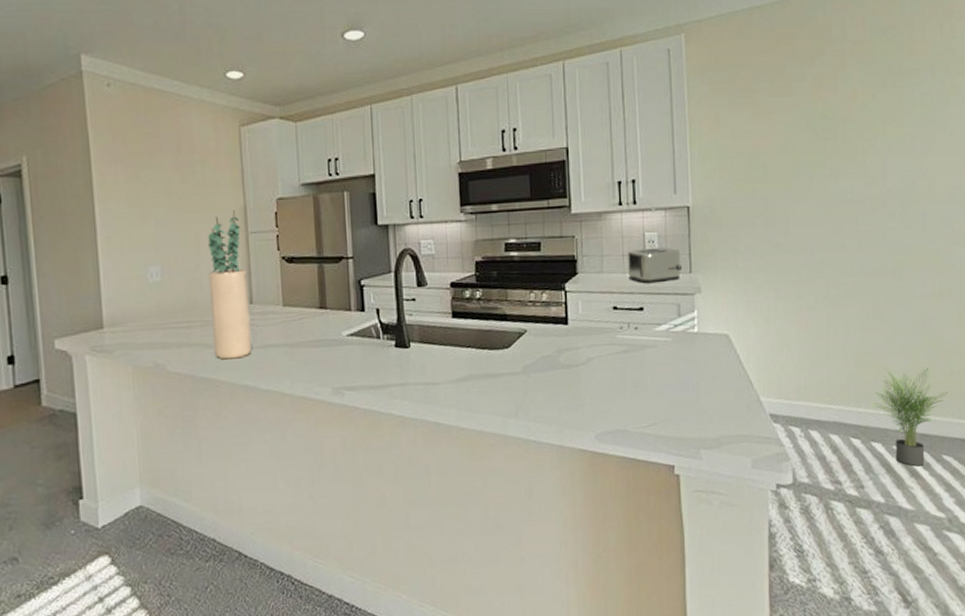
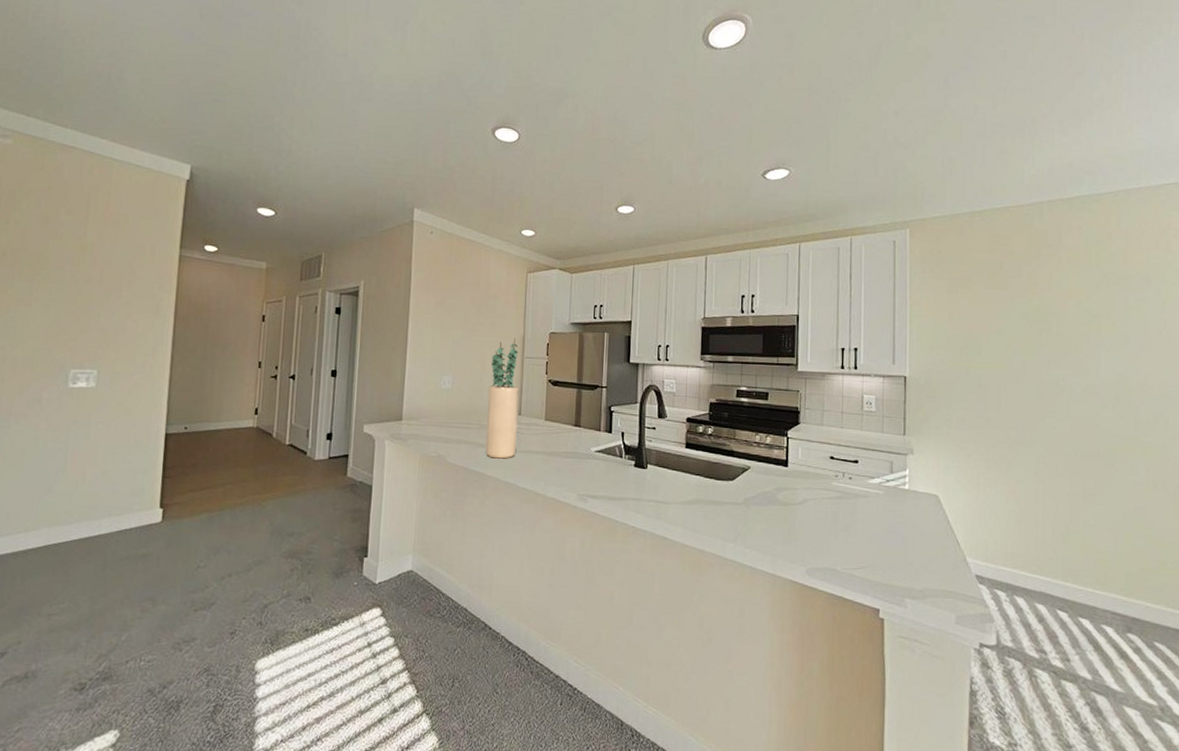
toaster: present [628,247,683,284] -> none [846,408,897,440]
potted plant: present [871,367,948,467] -> none [1079,549,1161,649]

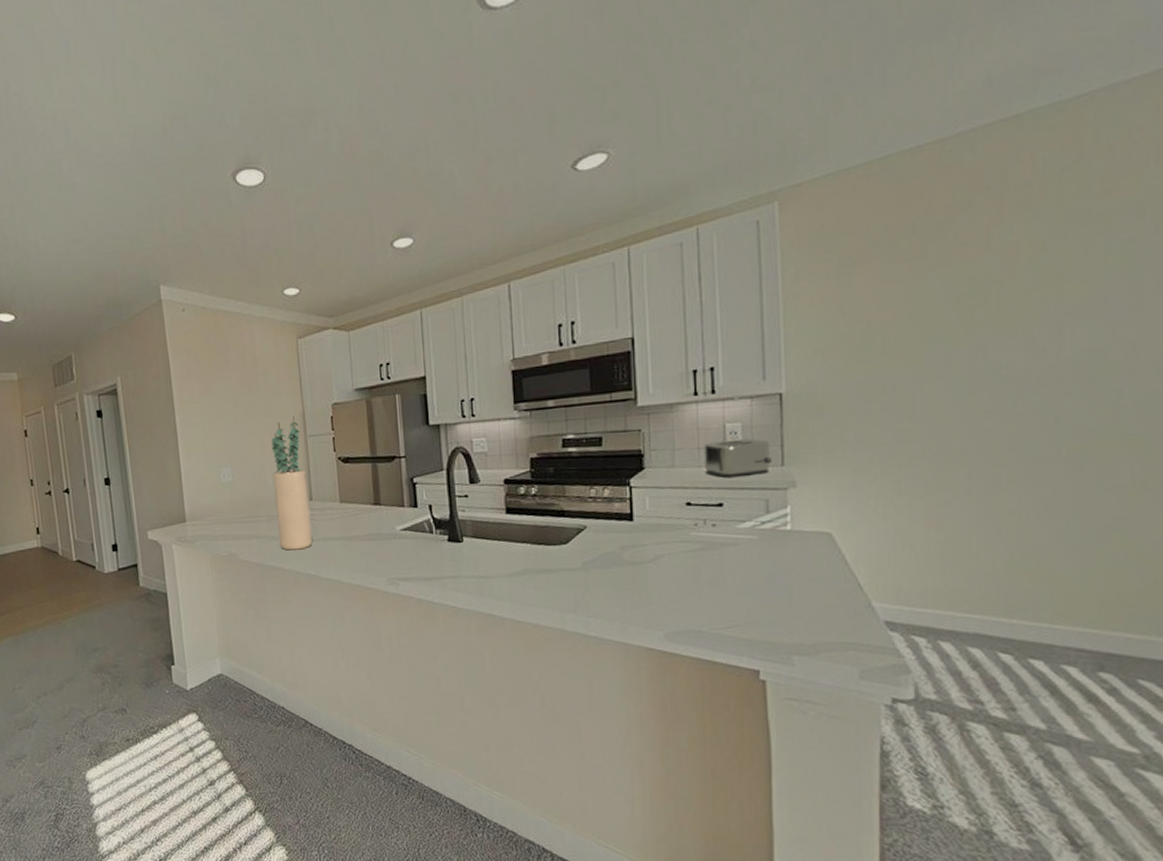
toaster: none [846,408,897,440] -> present [704,439,773,478]

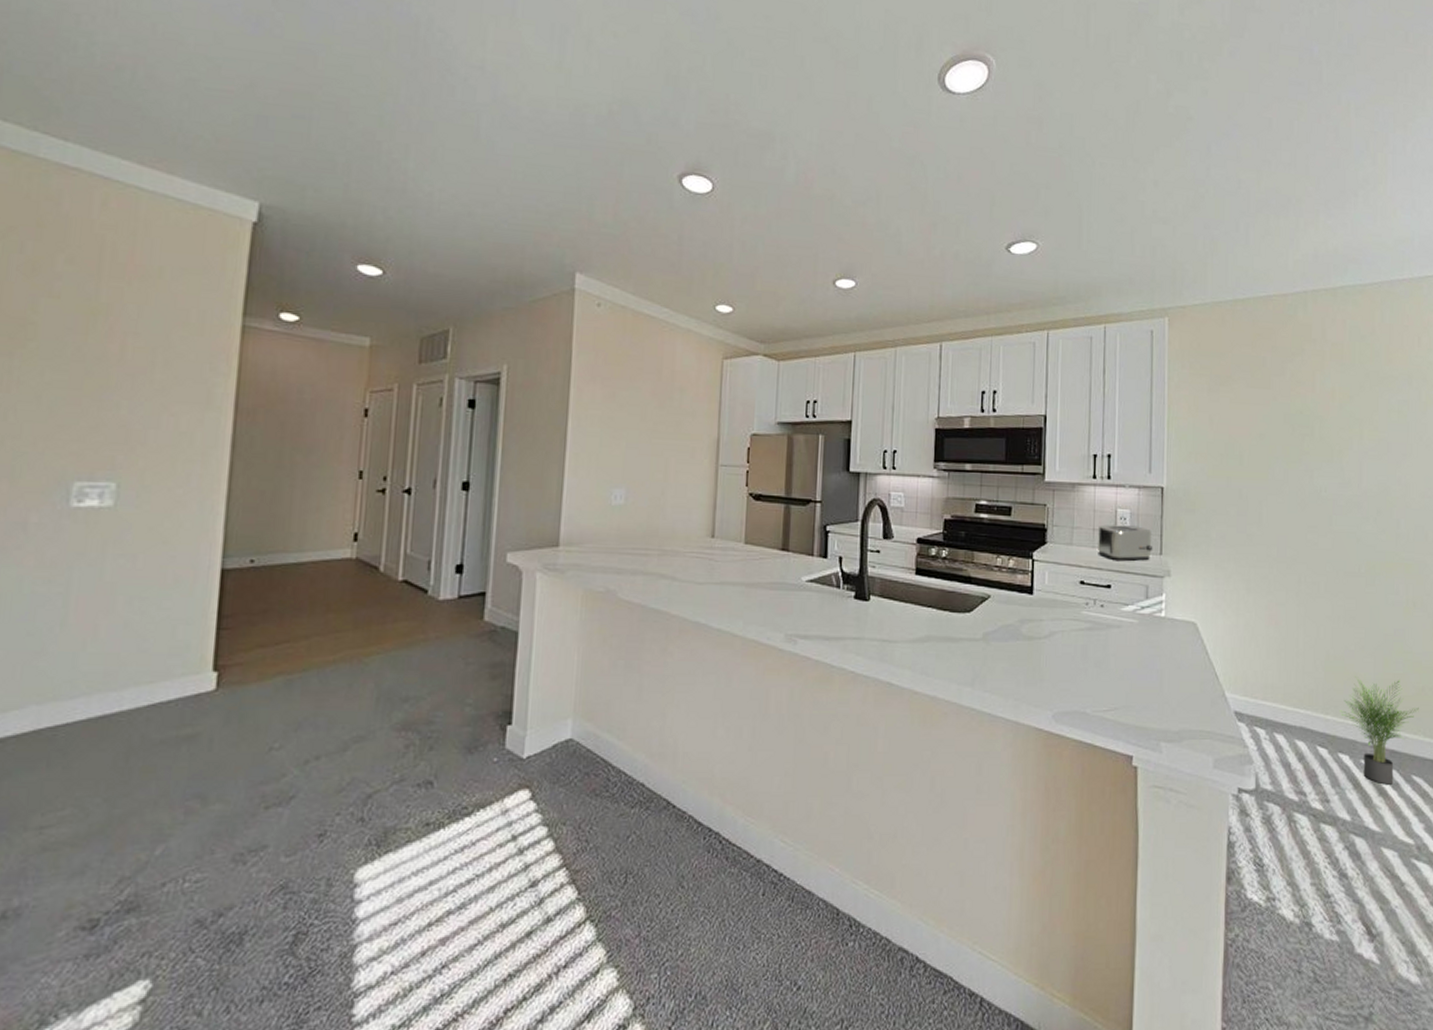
vase: present [271,416,312,551] -> none [668,441,712,593]
potted plant: none [1030,575,1150,691] -> present [1340,676,1419,785]

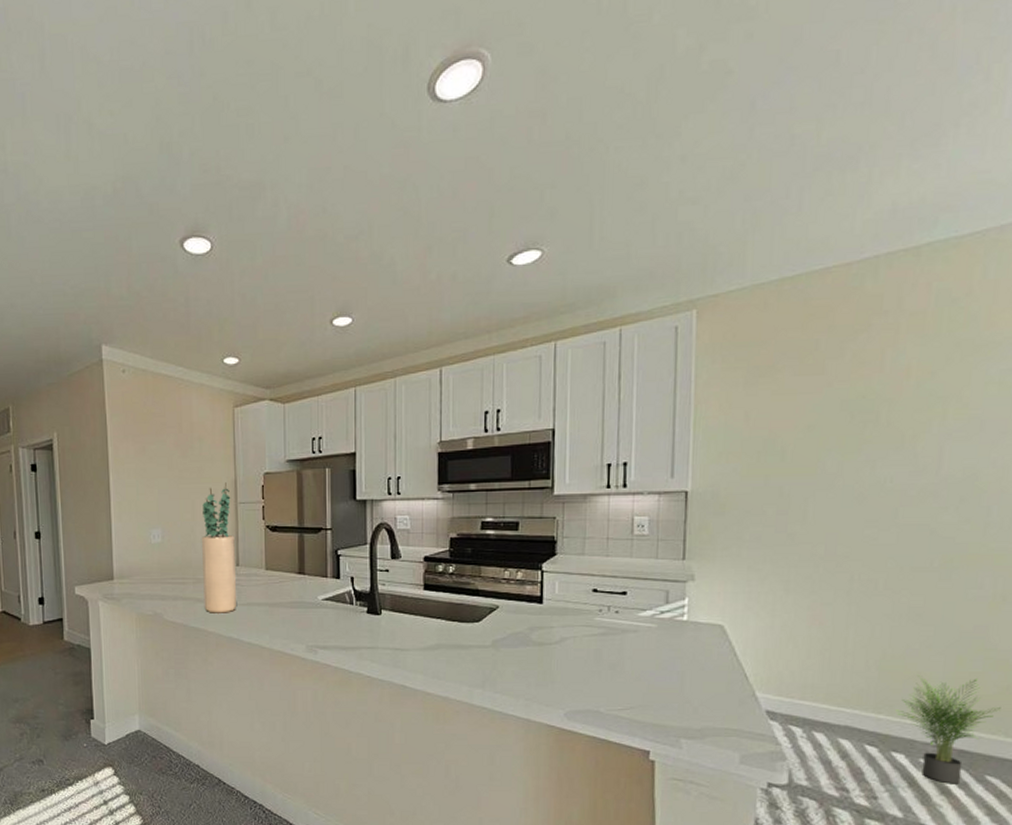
vase: none [668,441,712,593] -> present [201,482,236,613]
toaster: present [1098,524,1153,562] -> none [612,532,675,569]

